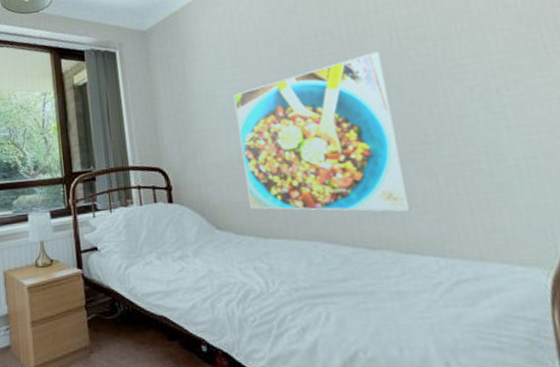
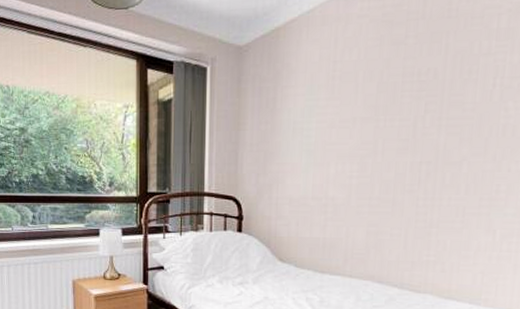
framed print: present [233,51,411,212] -> none [314,99,478,261]

